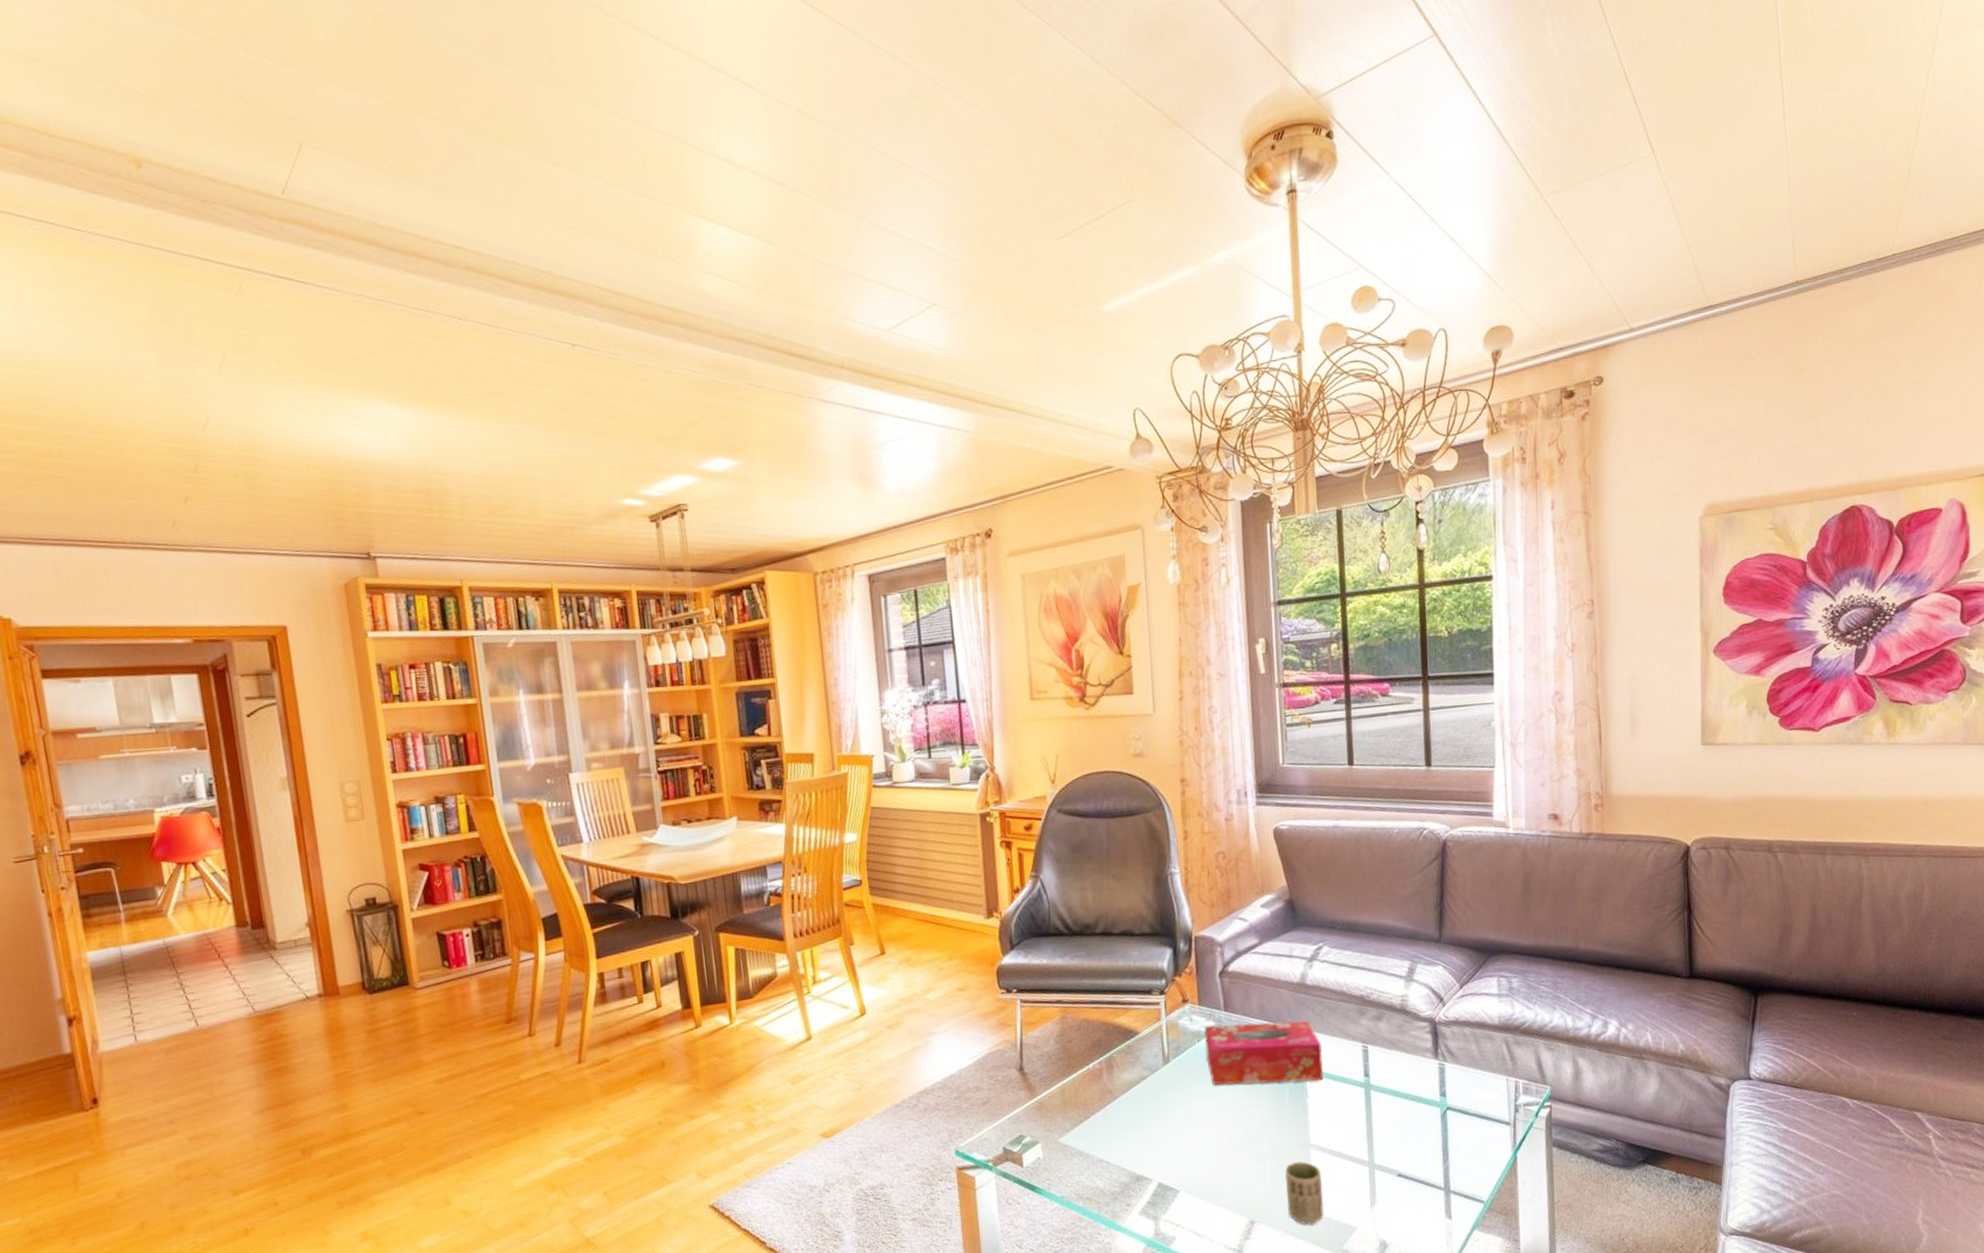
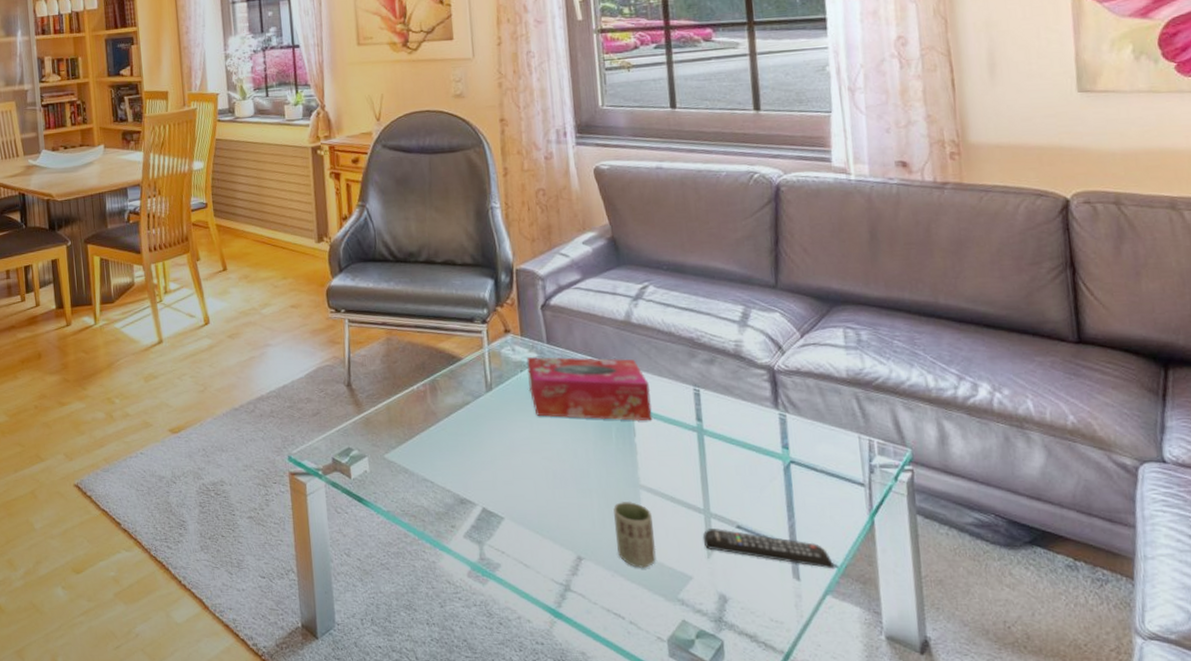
remote control: none [1368,1178,1482,1205] -> present [703,529,835,569]

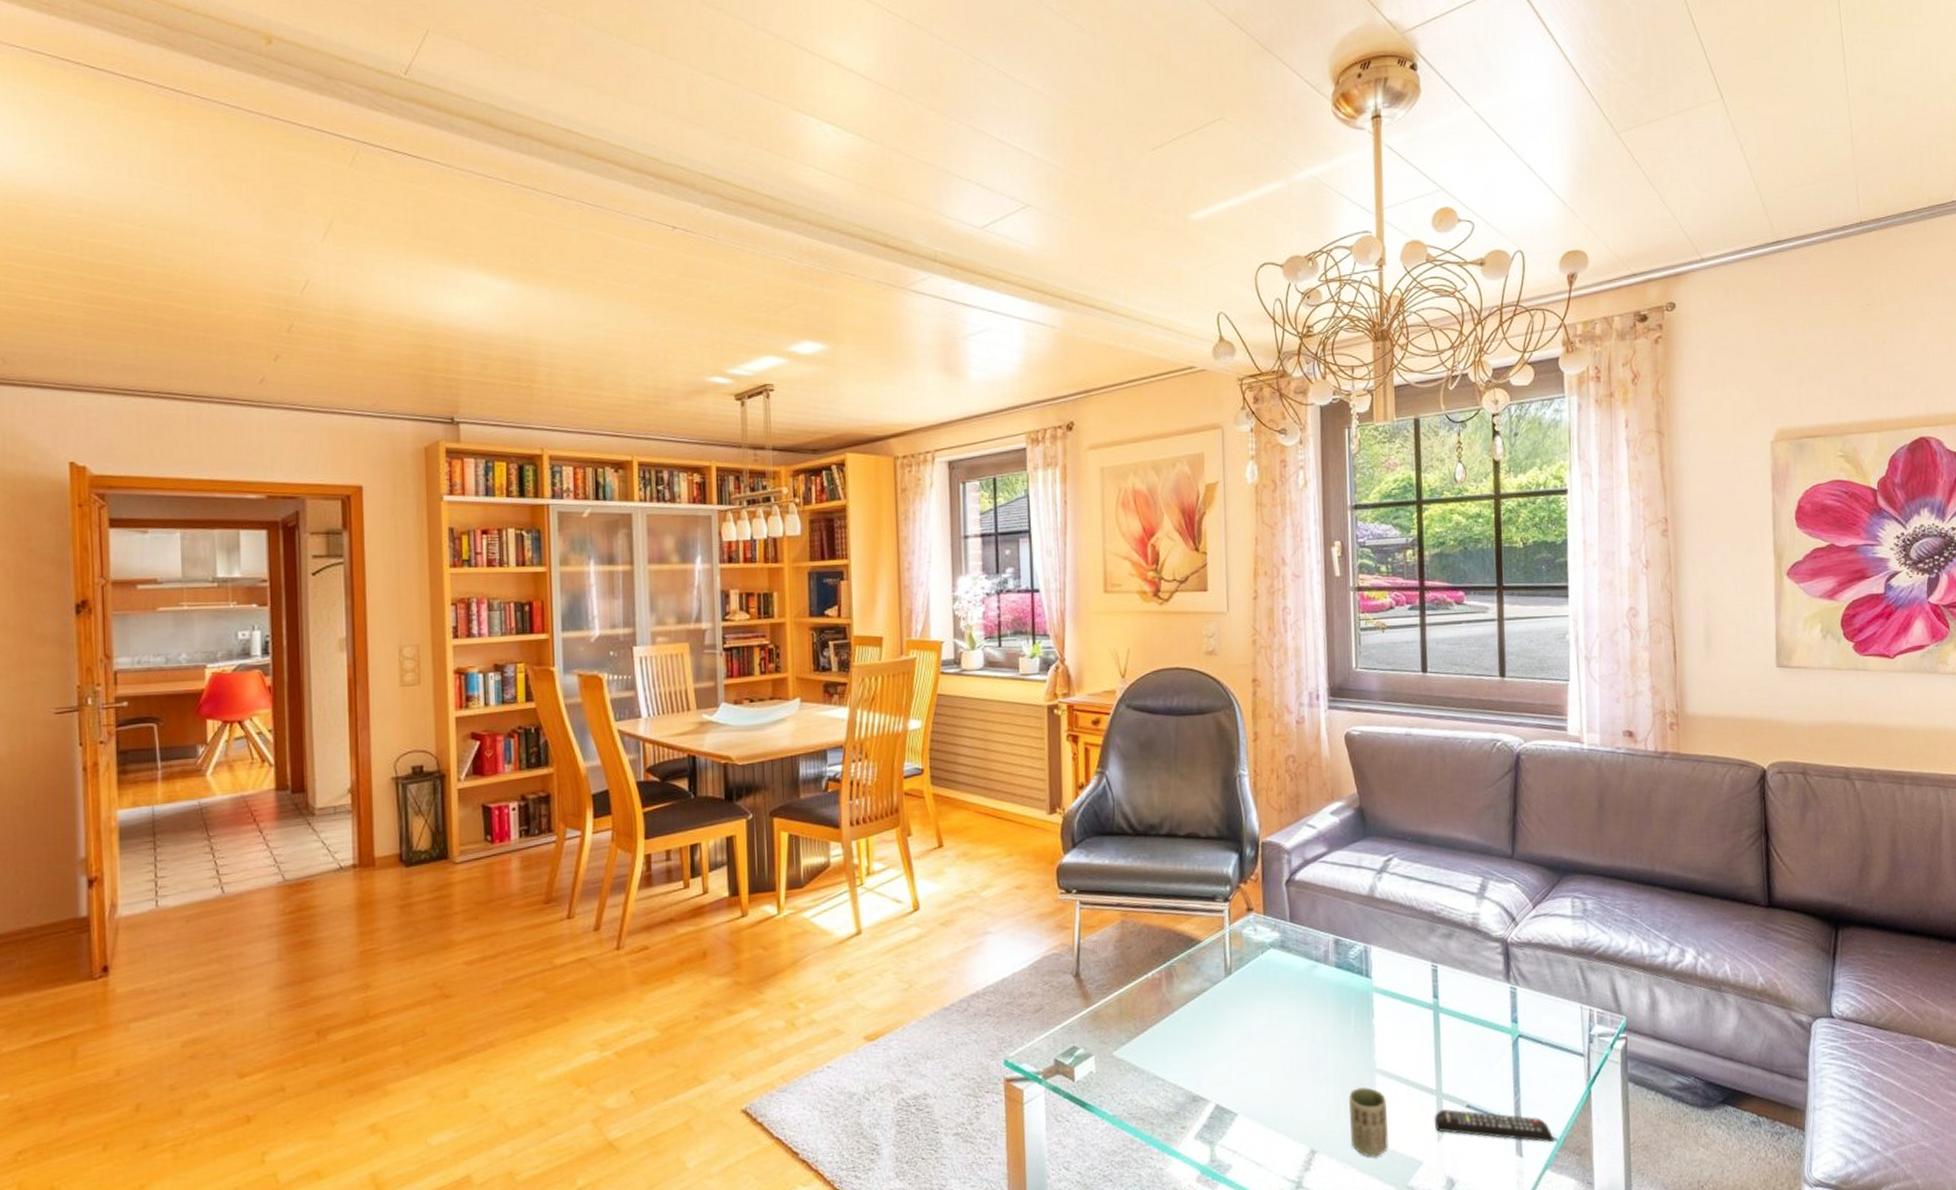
tissue box: present [526,357,652,421] -> none [1268,936,1391,1001]

